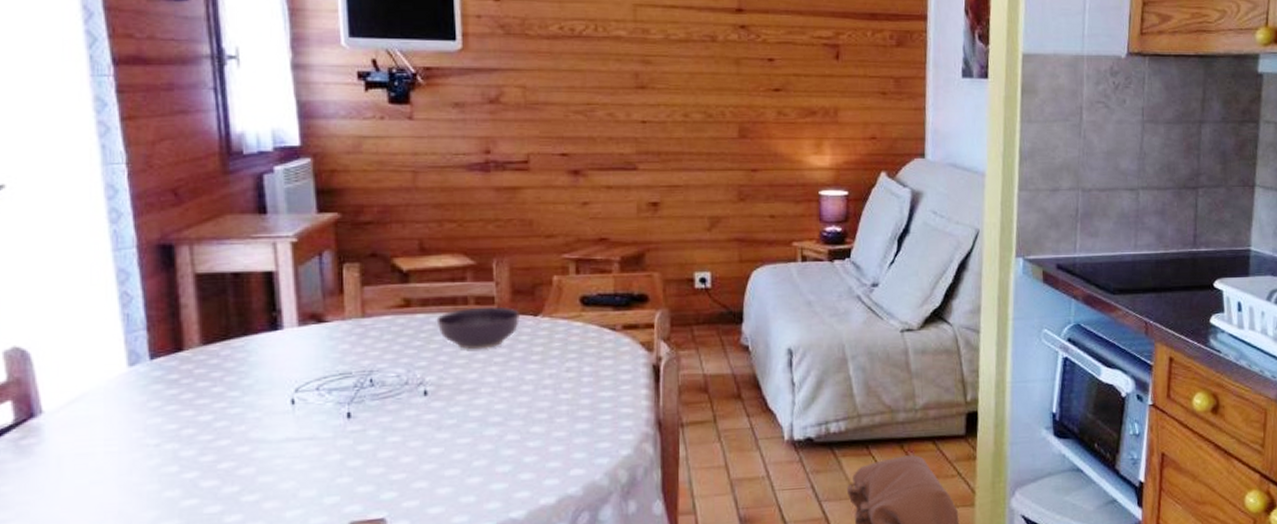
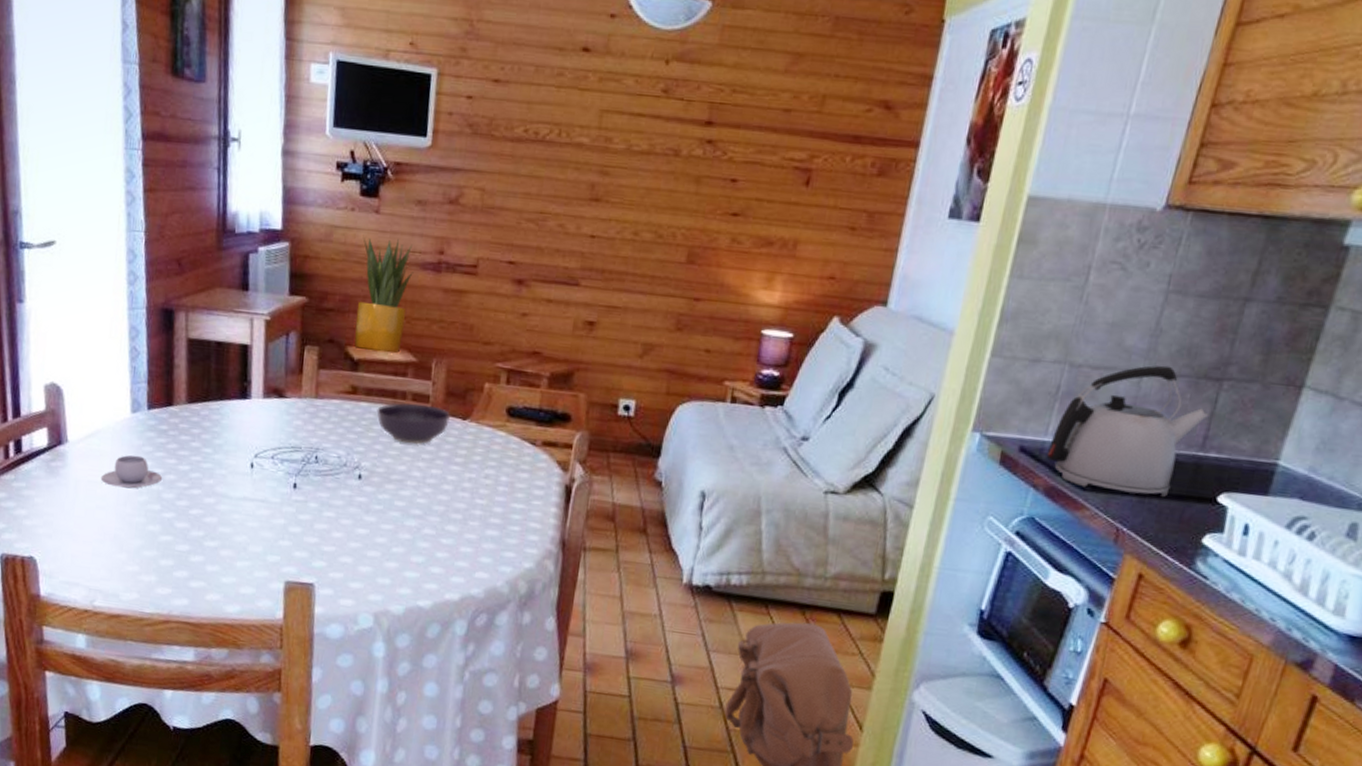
teacup: none [93,413,179,455] -> present [100,454,163,489]
planter: none [397,142,459,260] -> present [354,235,414,354]
kettle: none [1079,181,1194,292] -> present [1046,365,1210,498]

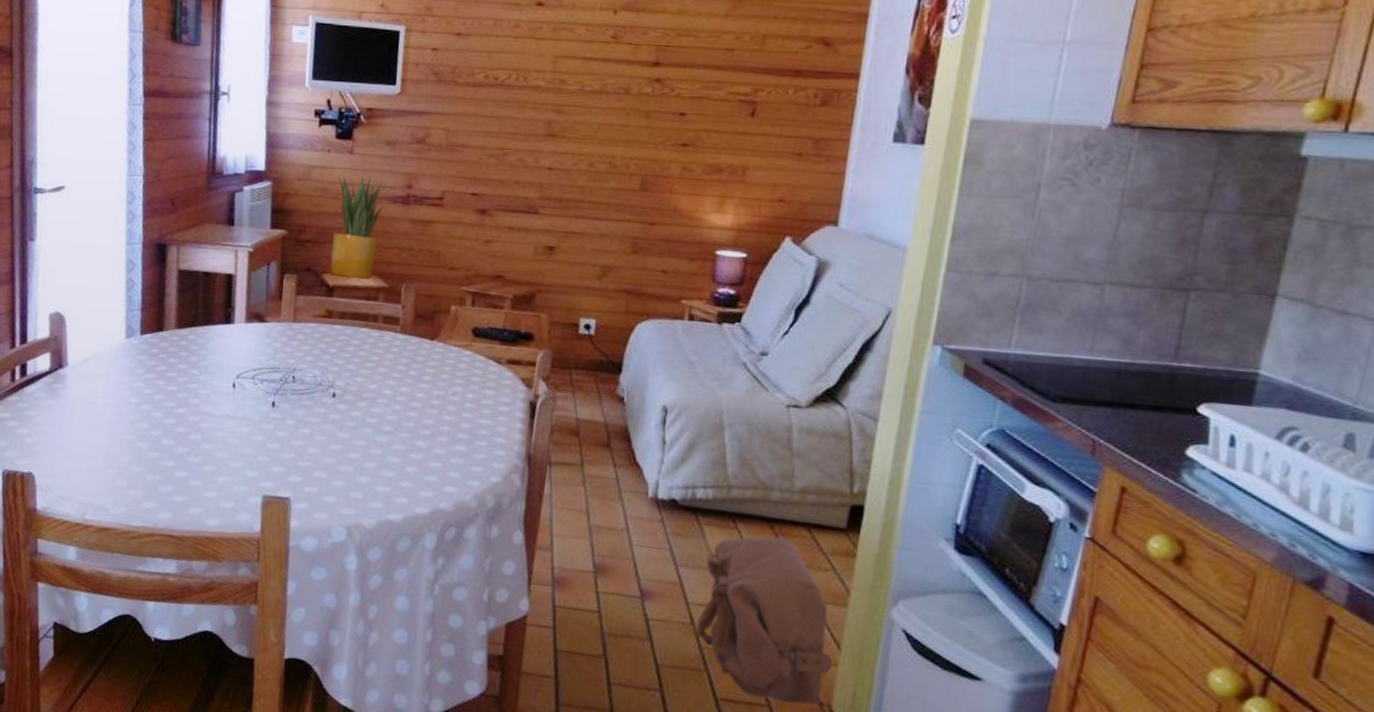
teacup: present [100,454,163,489] -> none [96,376,152,408]
bowl: present [376,402,450,445] -> none [350,325,419,364]
kettle: present [1046,365,1210,498] -> none [1011,277,1179,409]

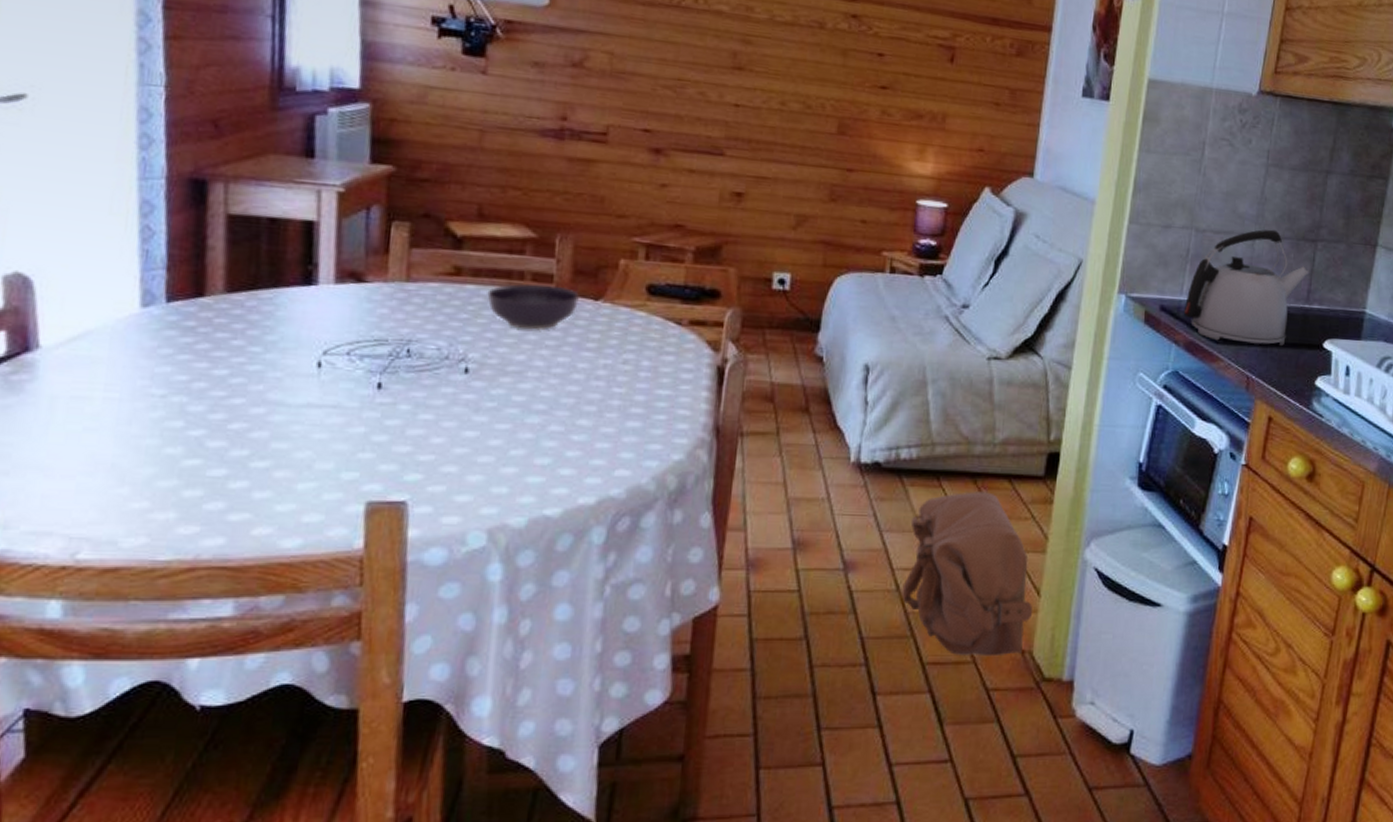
planter: present [329,173,384,280] -> none [457,97,531,229]
bowl: none [350,325,419,364] -> present [487,284,579,331]
kettle: none [1011,277,1179,409] -> present [1183,229,1310,347]

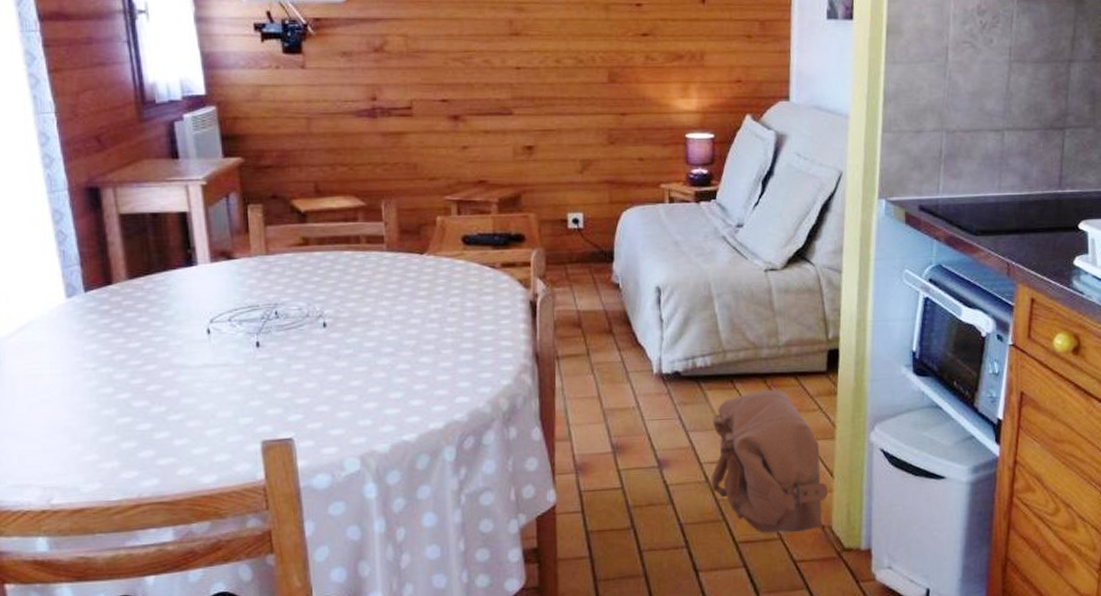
bowl: present [487,284,579,331] -> none [332,245,407,285]
kettle: present [1183,229,1310,347] -> none [941,122,1060,233]

